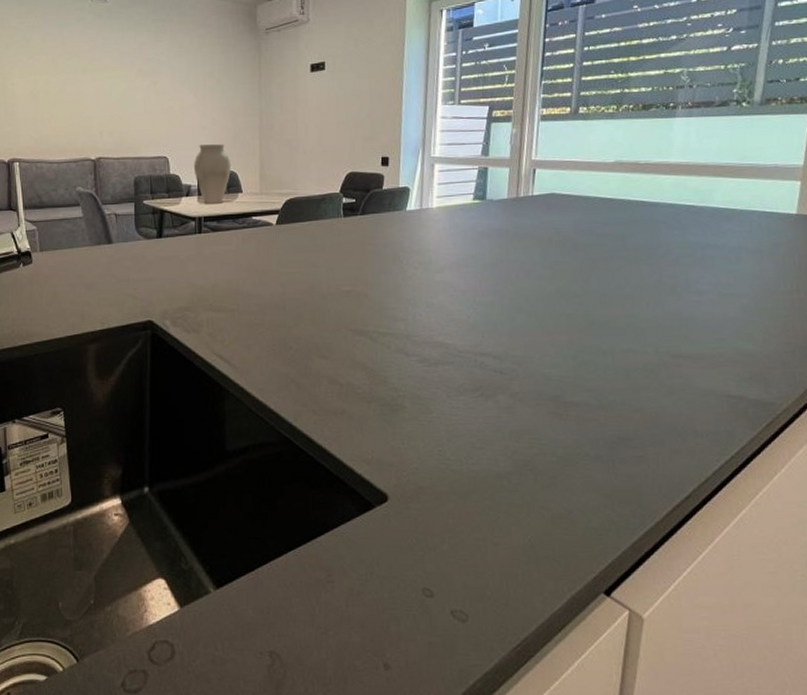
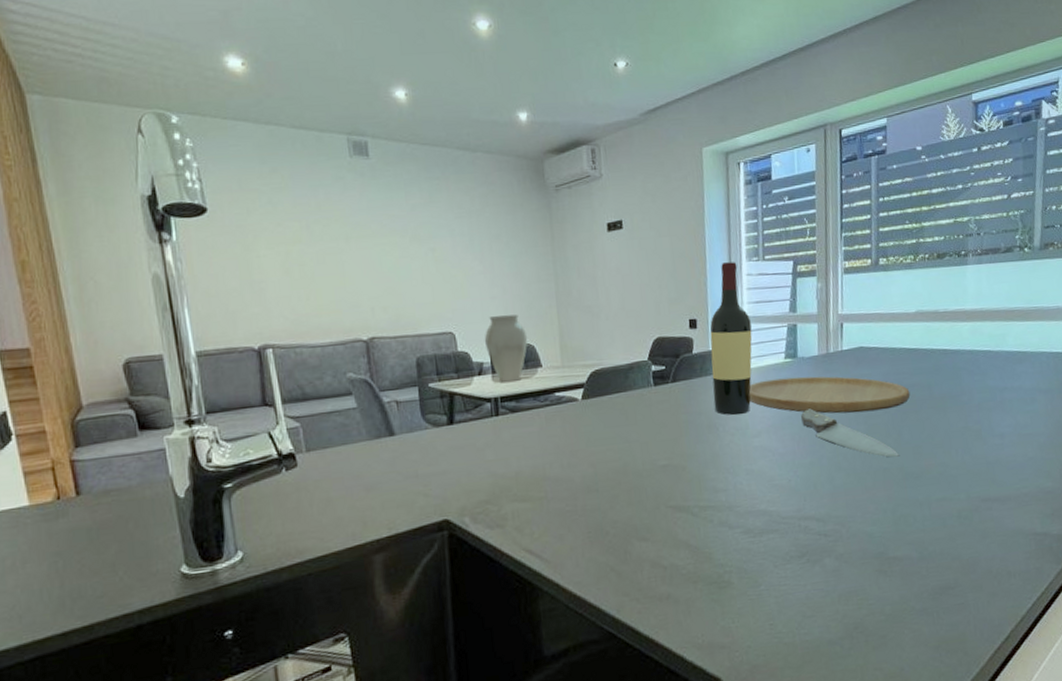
wine bottle: none [399,105,442,251] -> present [709,262,752,416]
cutting board: none [434,218,602,258] -> present [749,376,911,414]
kitchen knife: none [485,250,586,304] -> present [801,408,900,458]

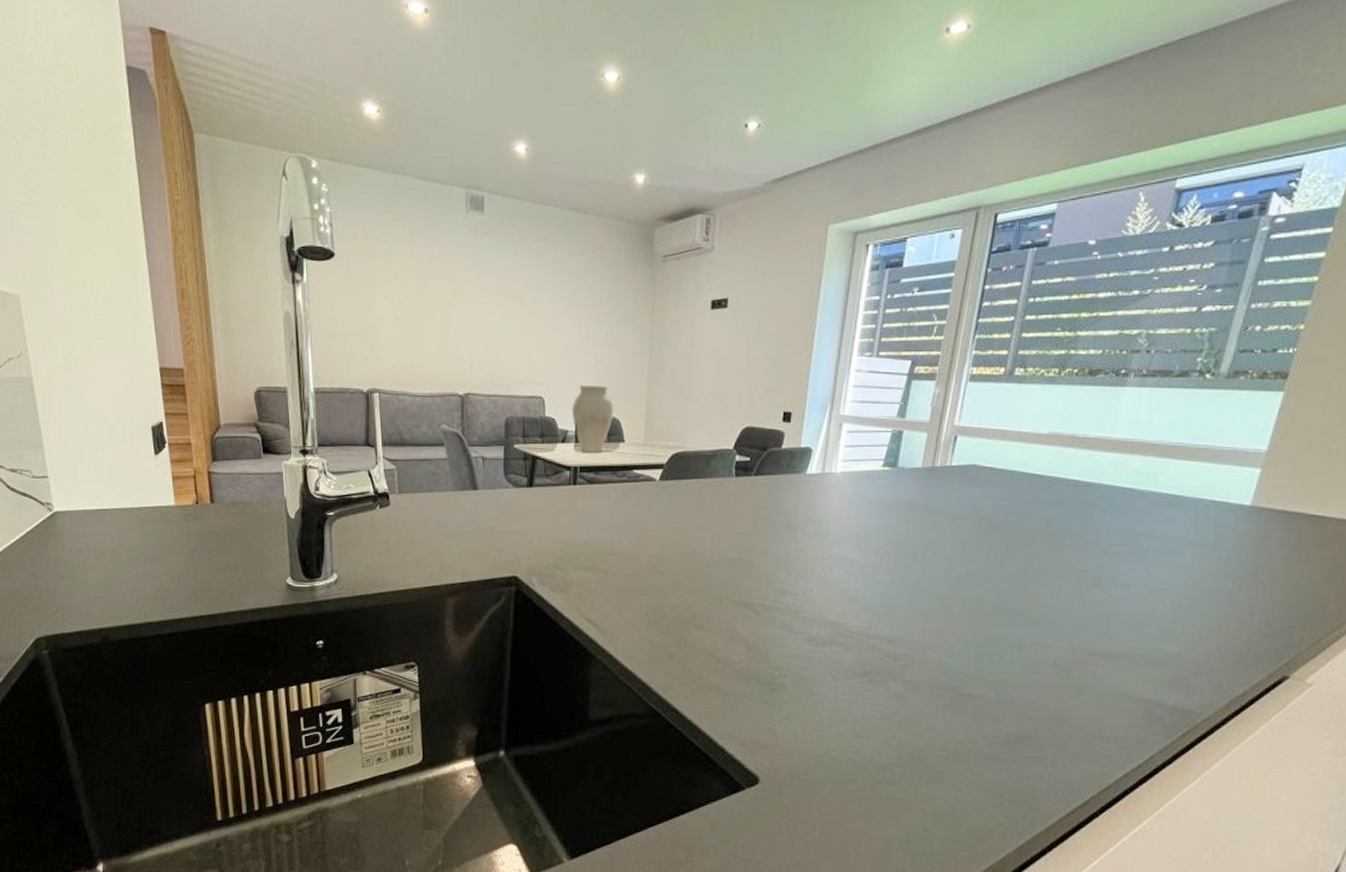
wine bottle: present [709,262,752,416] -> none [796,355,851,519]
cutting board: present [749,376,911,414] -> none [835,486,1023,537]
kitchen knife: present [801,408,900,458] -> none [890,524,997,590]

